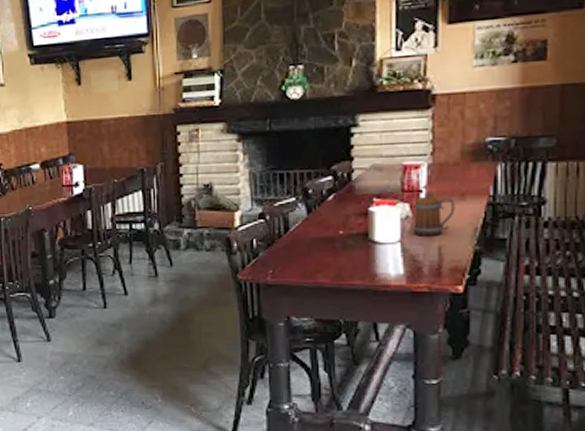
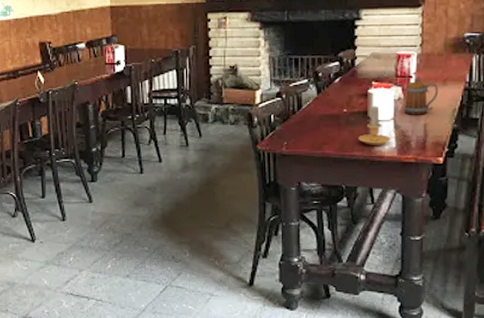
candle: none [358,226,407,272] -> present [358,106,398,145]

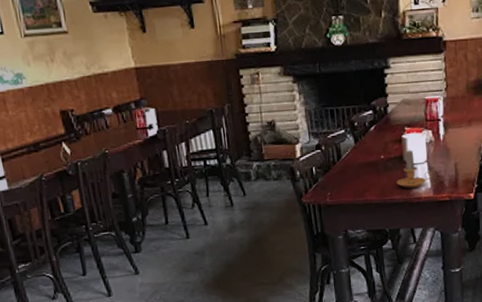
beer mug: present [403,81,439,115] -> none [435,123,465,156]

